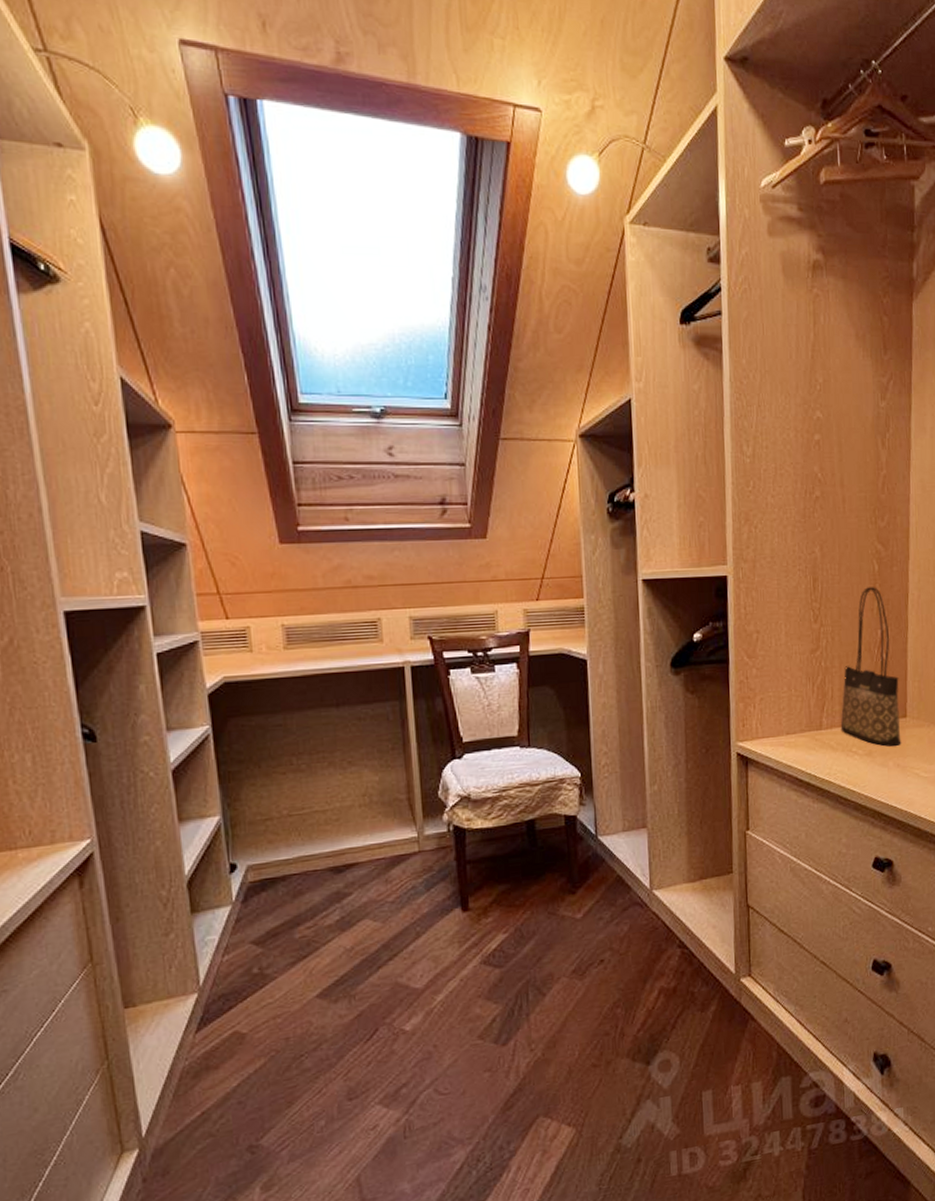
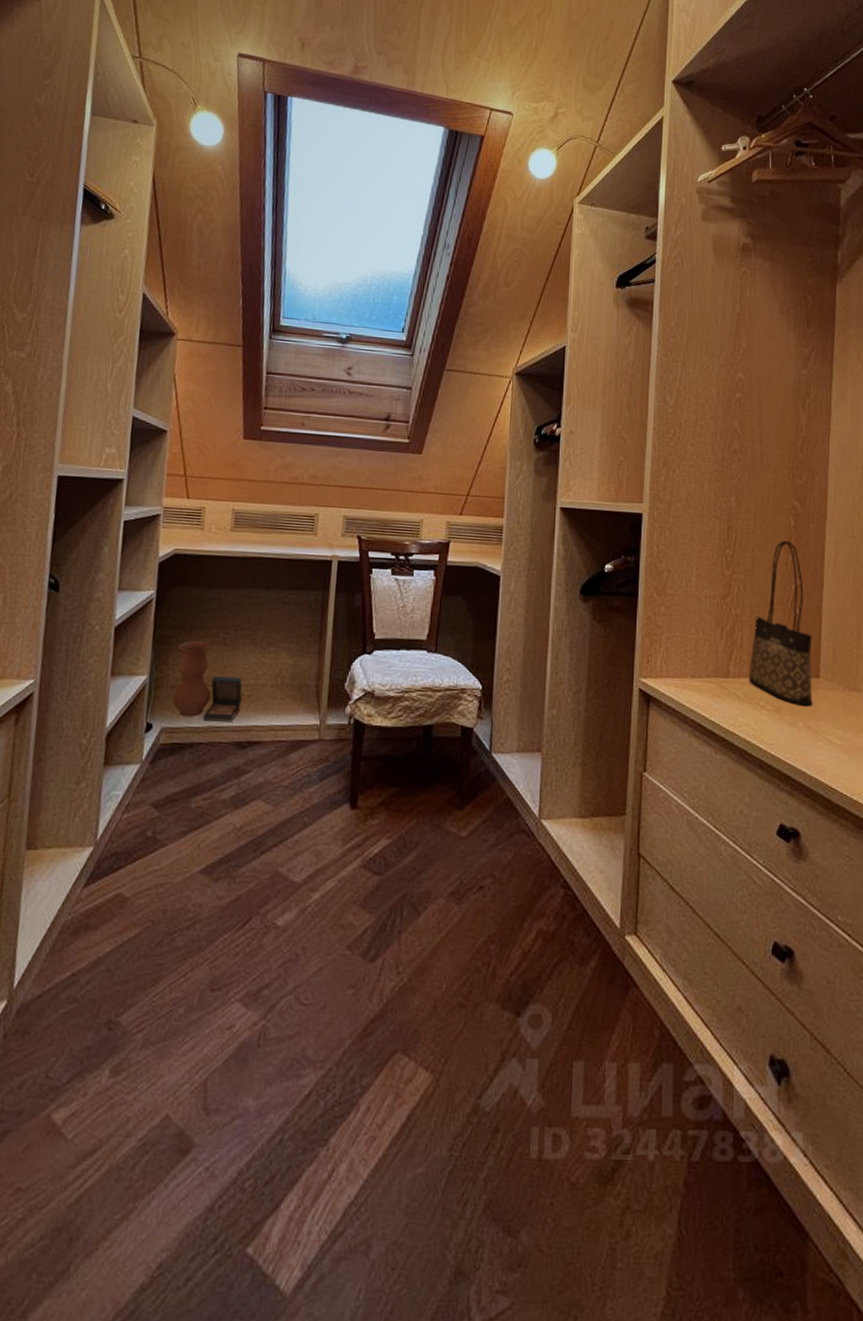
vase: none [249,770,295,851] -> present [172,640,212,717]
jewelry box: none [291,802,330,852] -> present [203,676,243,722]

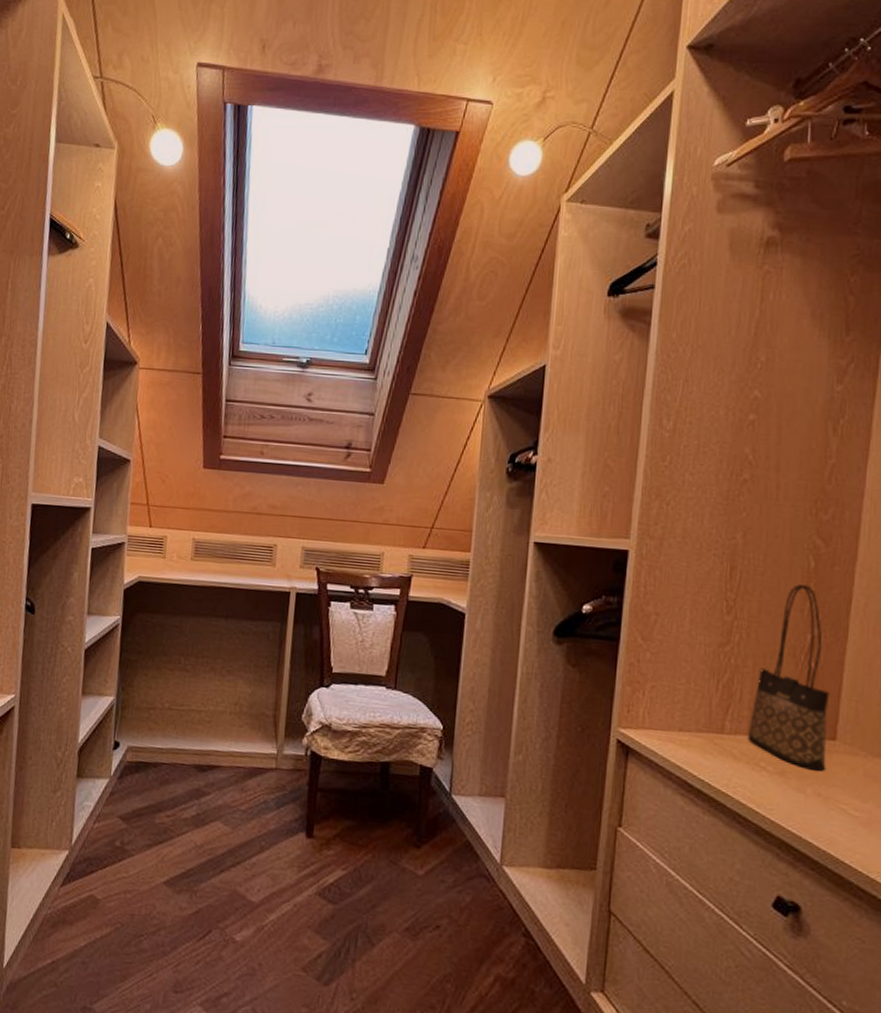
vase: present [172,640,212,717] -> none [138,665,174,738]
jewelry box: present [203,676,243,722] -> none [166,700,203,746]

